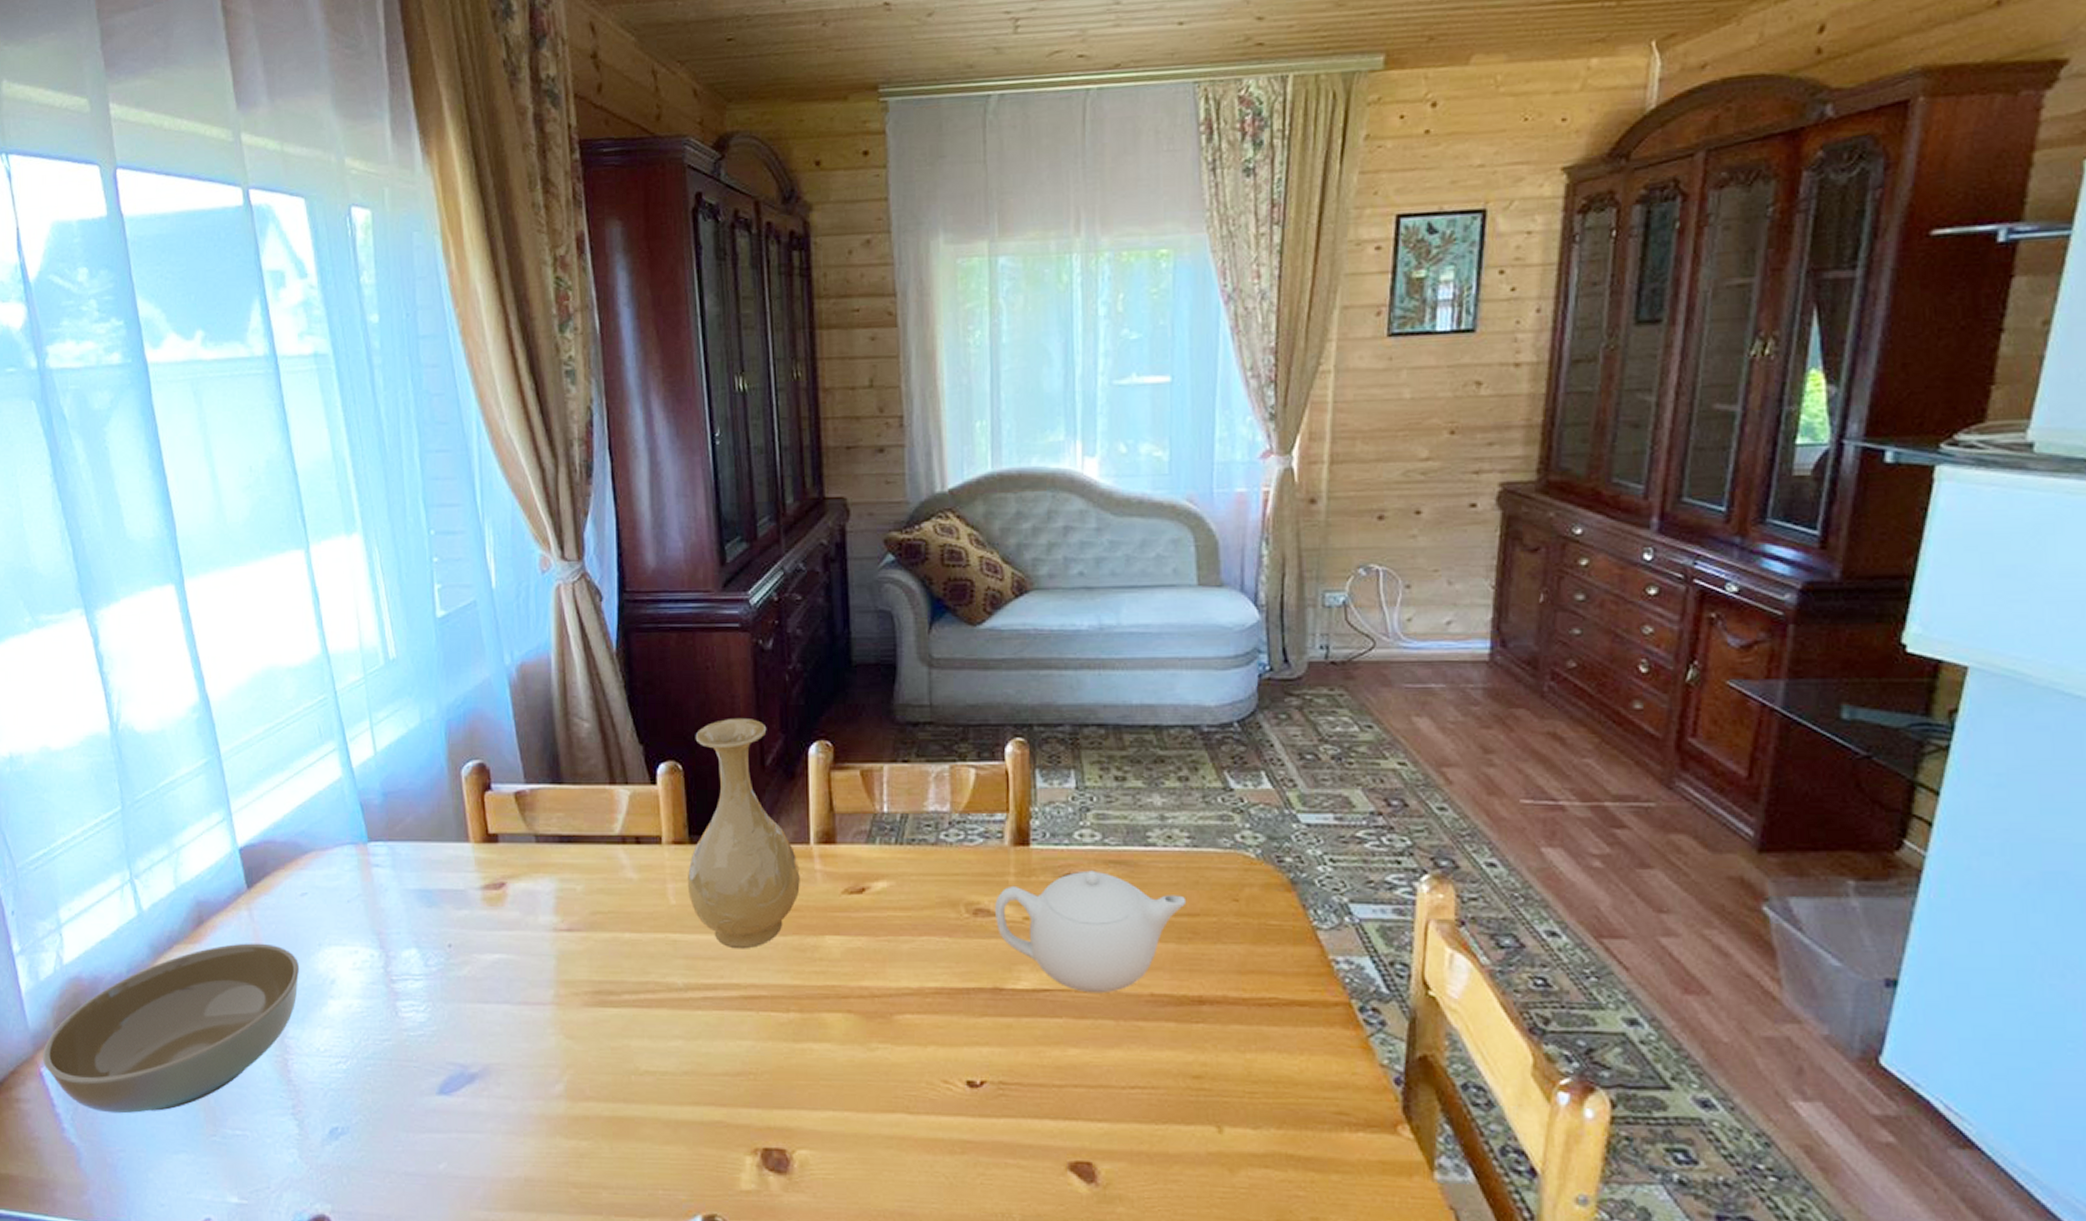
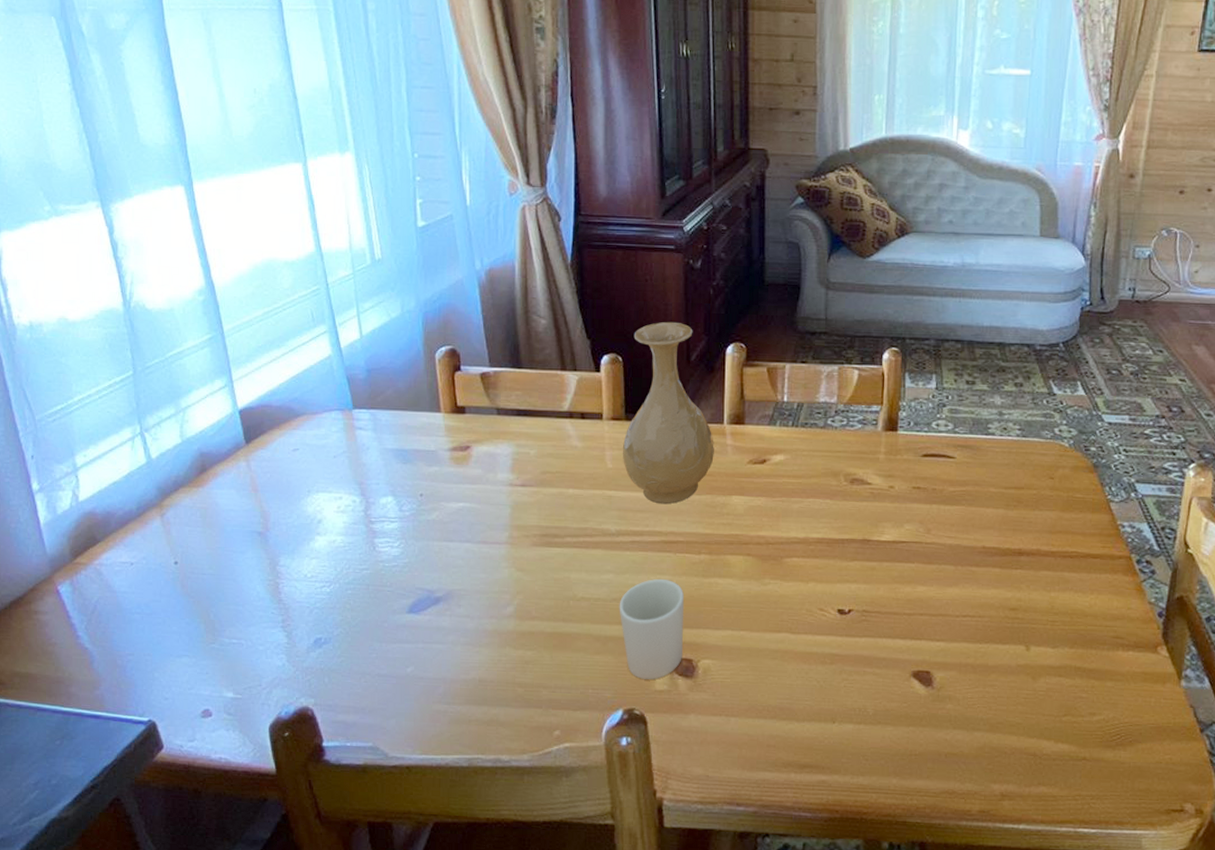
bowl: present [43,943,299,1114] -> none [60,488,290,625]
mug: none [691,1044,773,1177] -> present [619,578,684,680]
teapot: present [995,870,1187,994] -> none [867,452,1015,546]

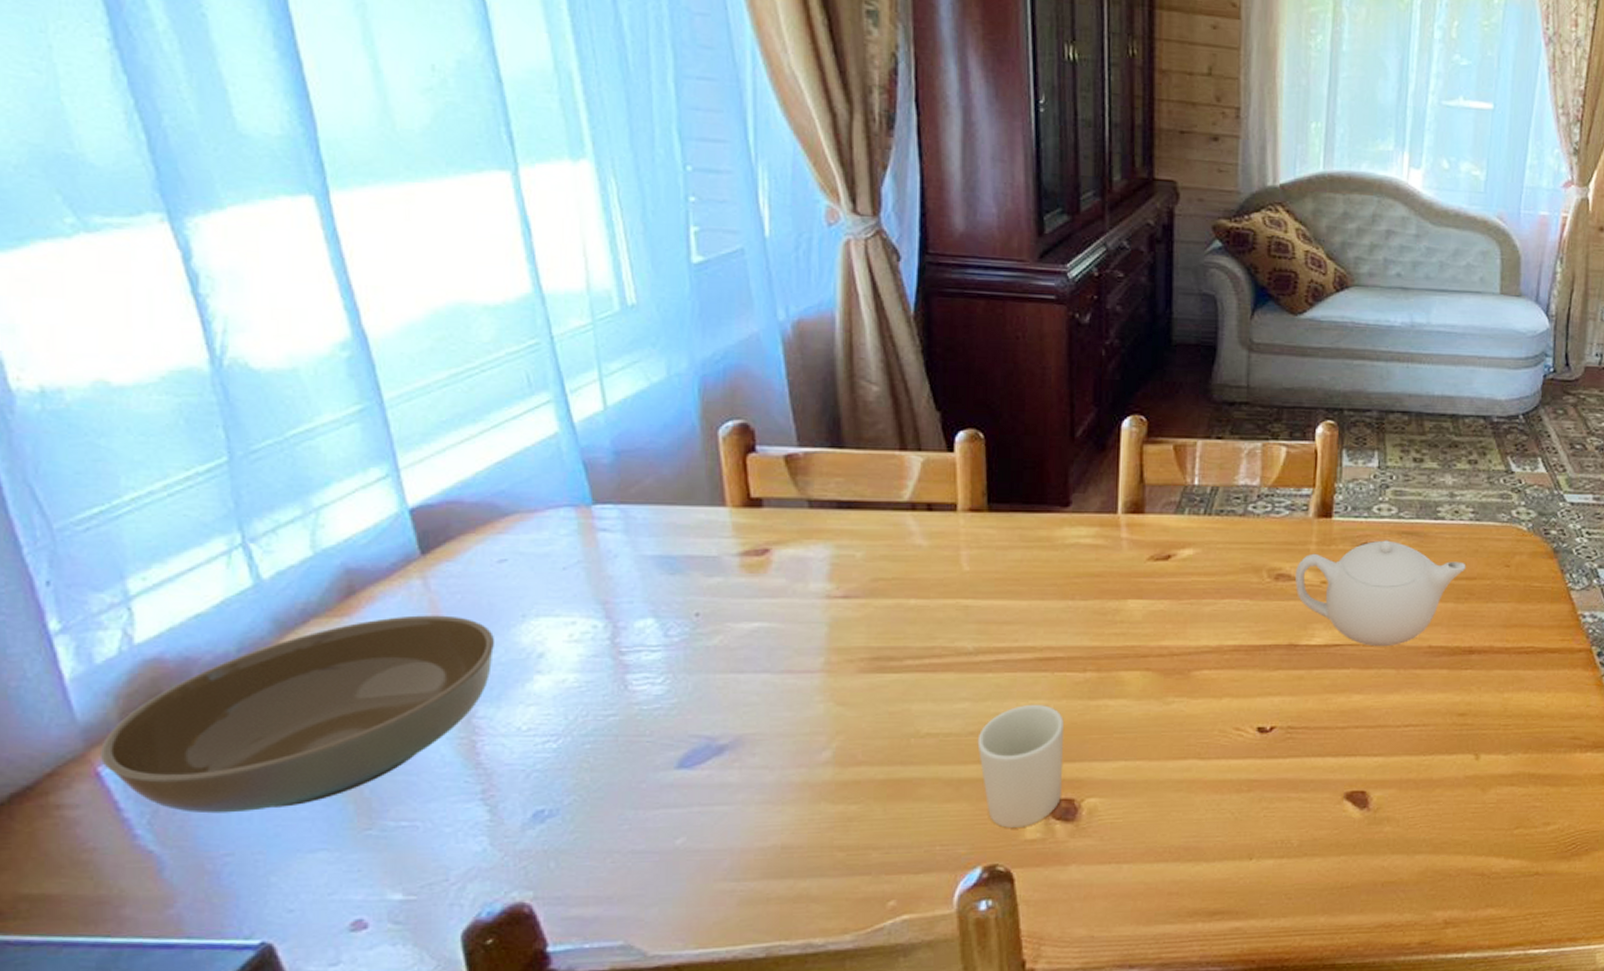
bowl: none [60,488,290,625] -> present [101,615,494,814]
vase: present [623,321,714,504] -> none [984,389,1105,613]
teapot: none [867,452,1015,546] -> present [1295,540,1466,647]

